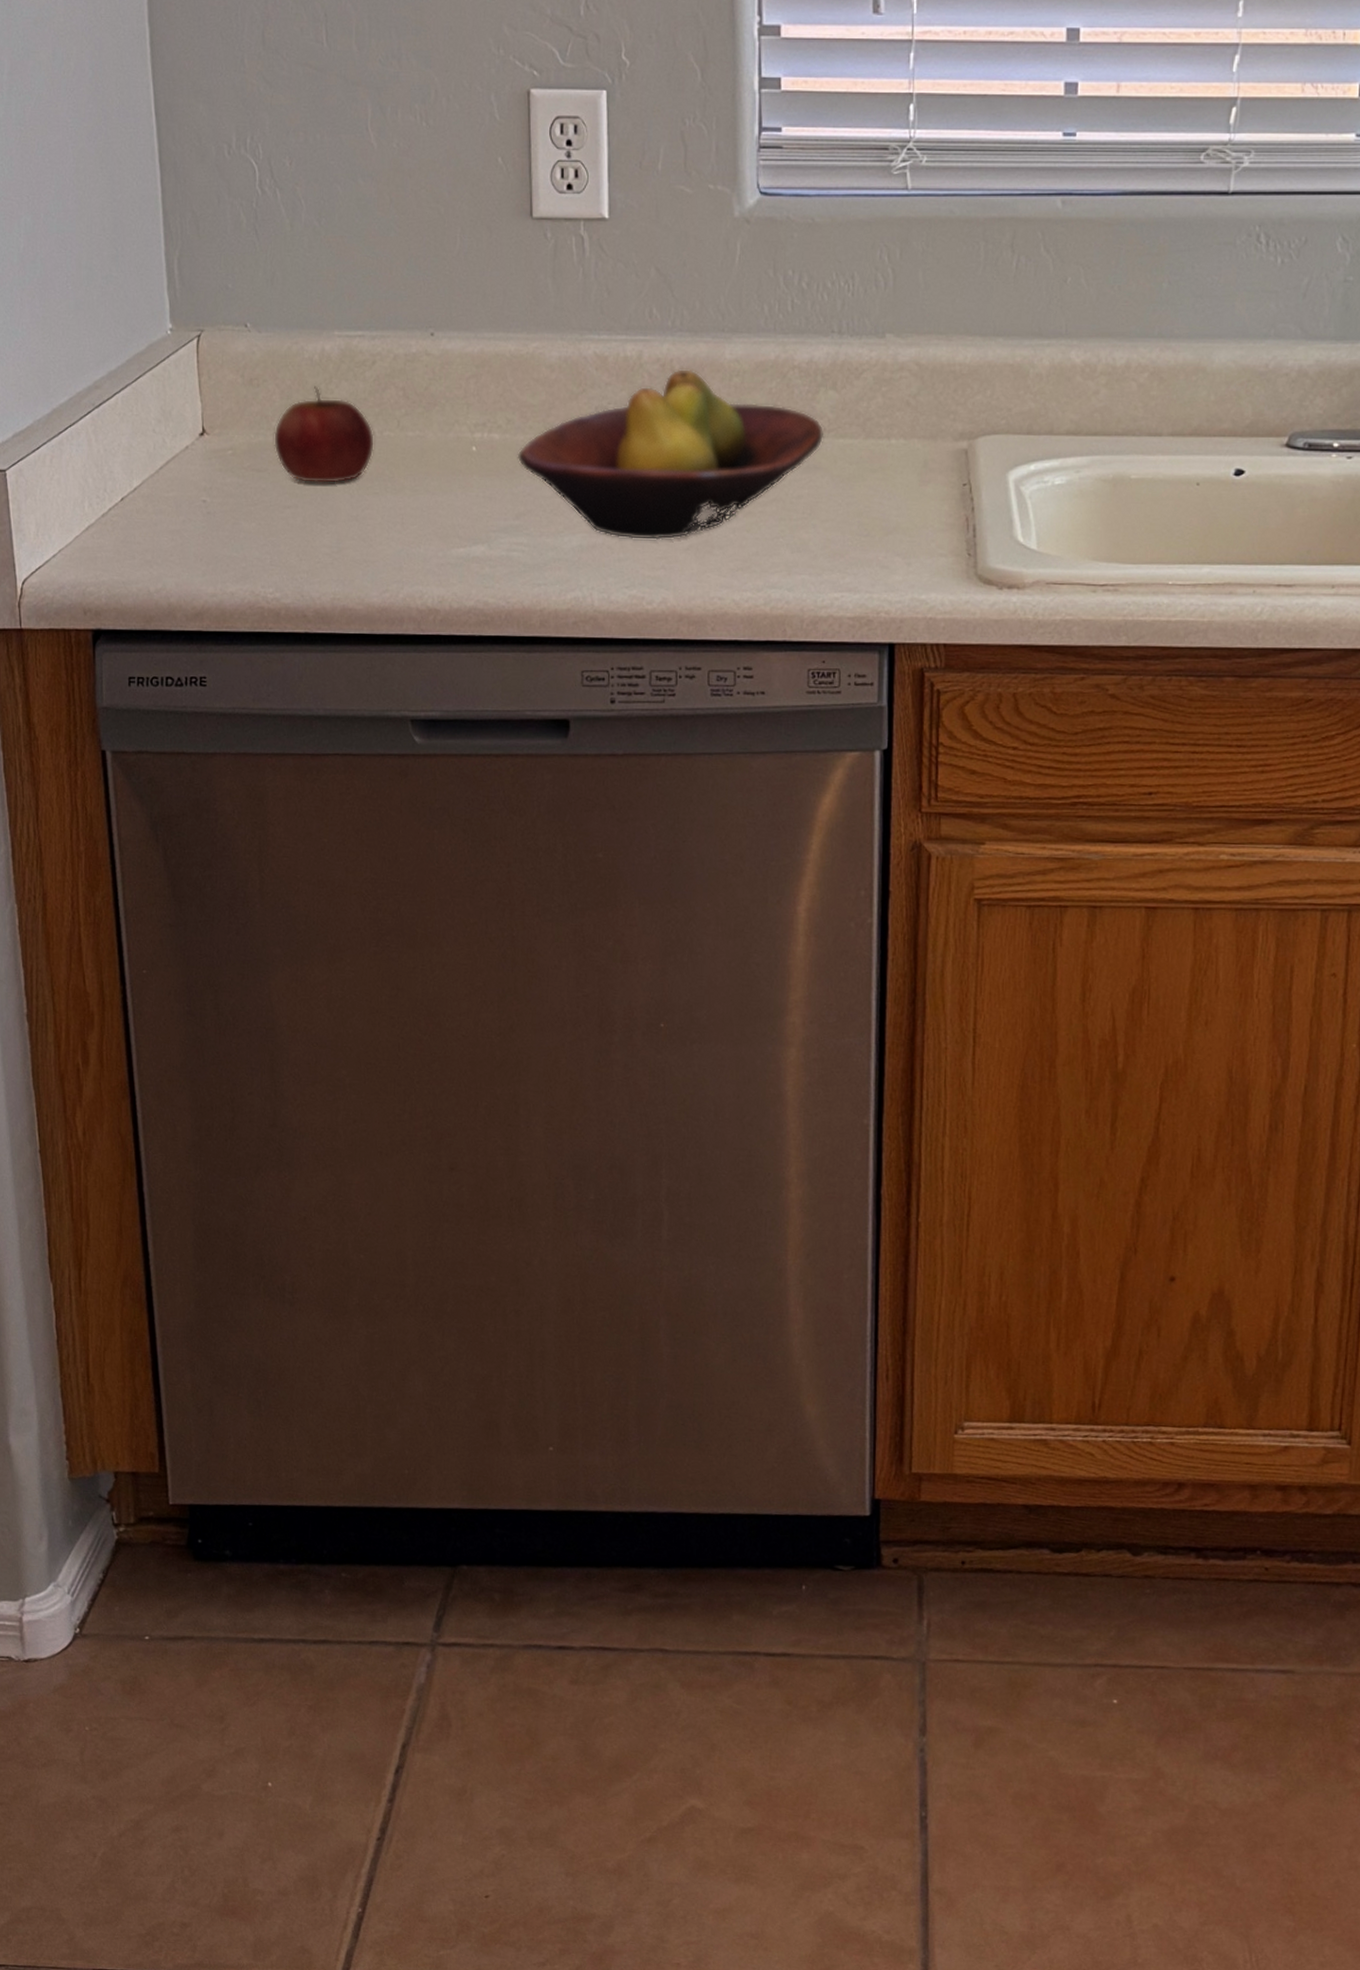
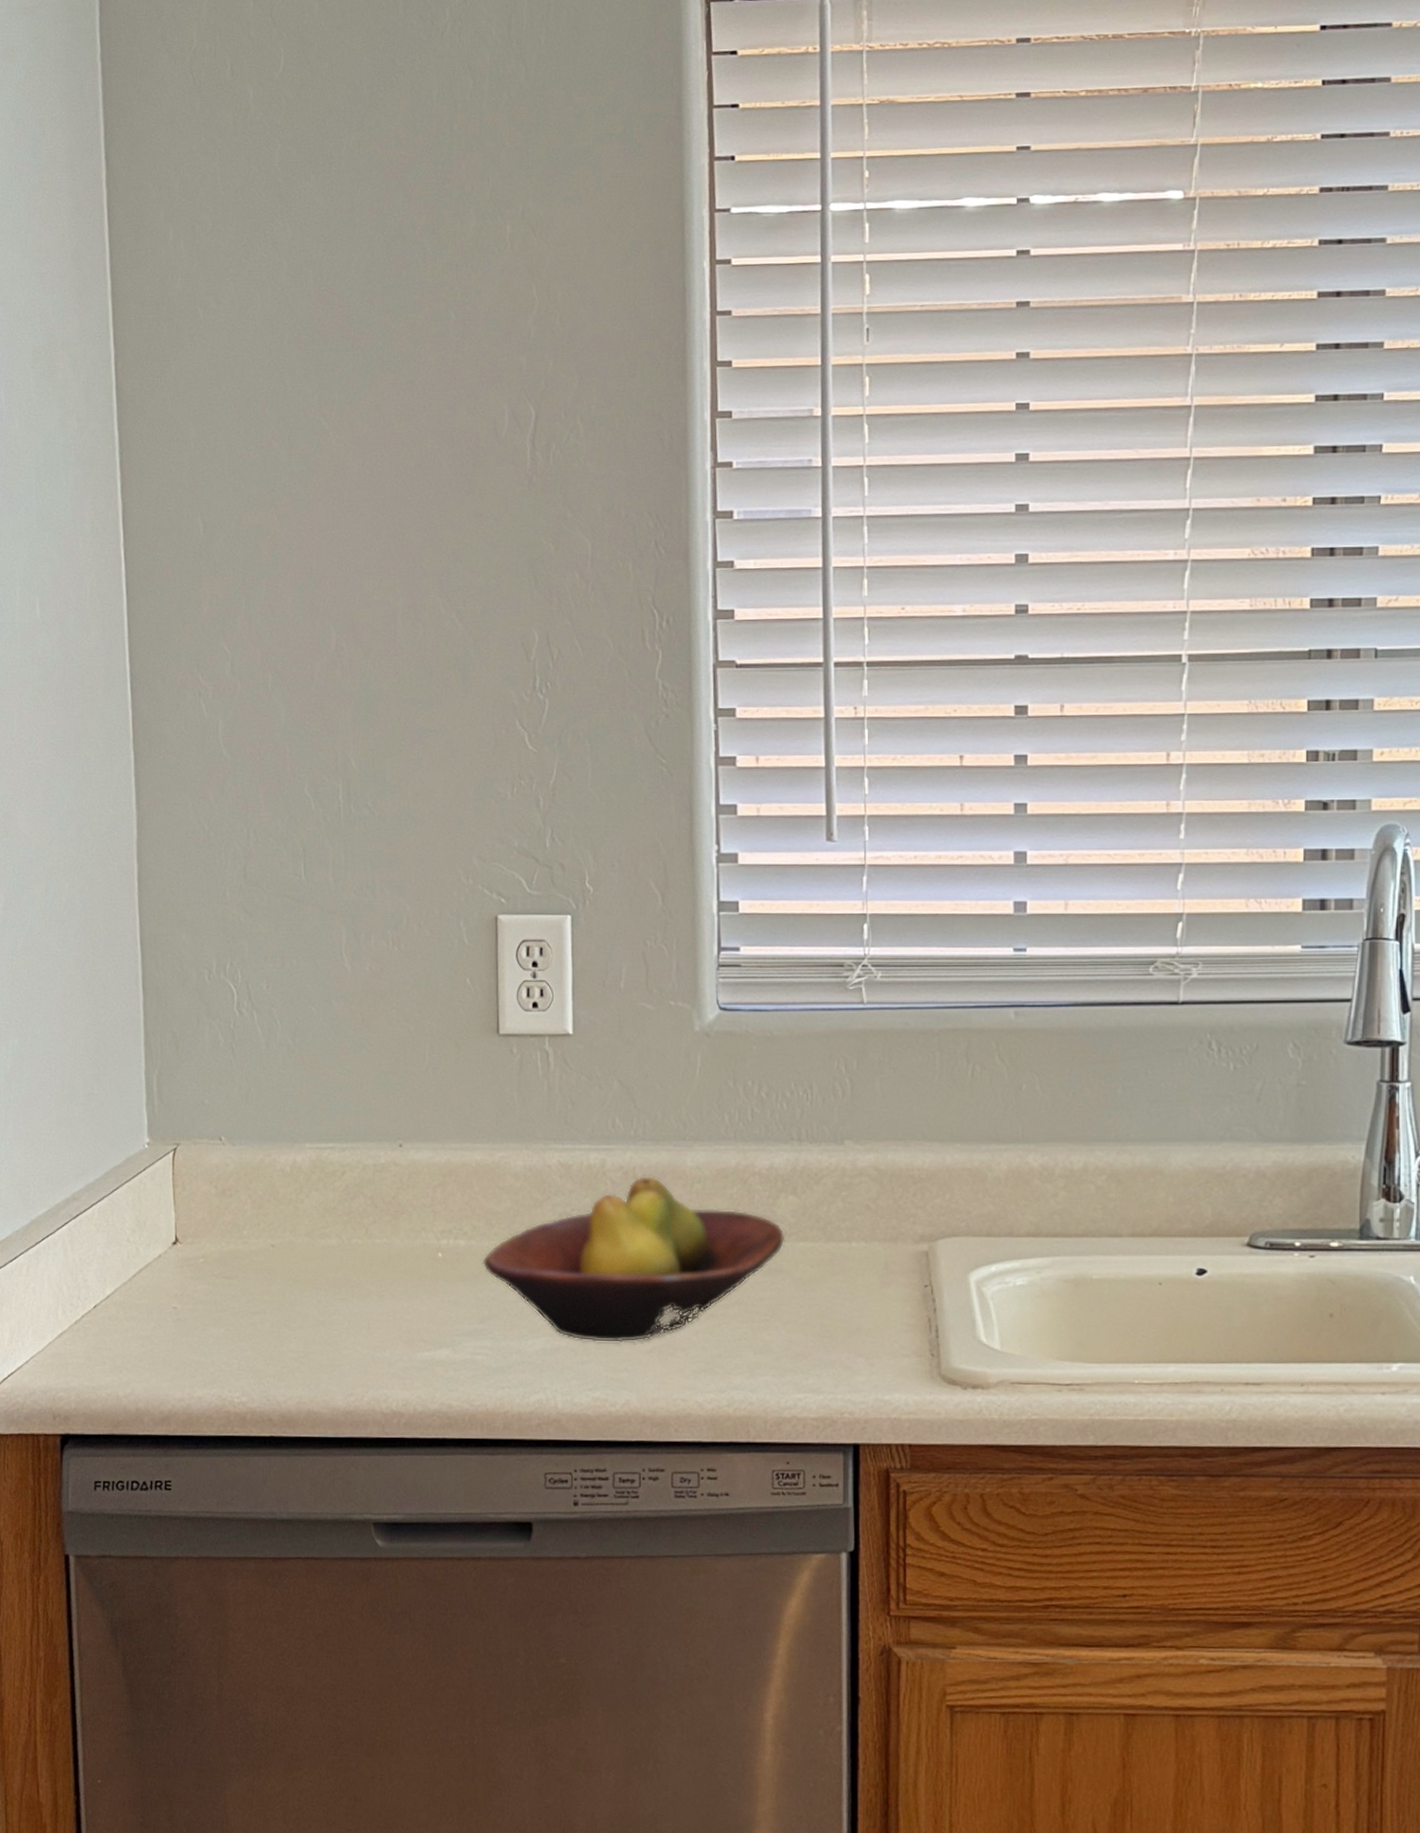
apple: present [273,386,375,484] -> none [243,1196,343,1290]

